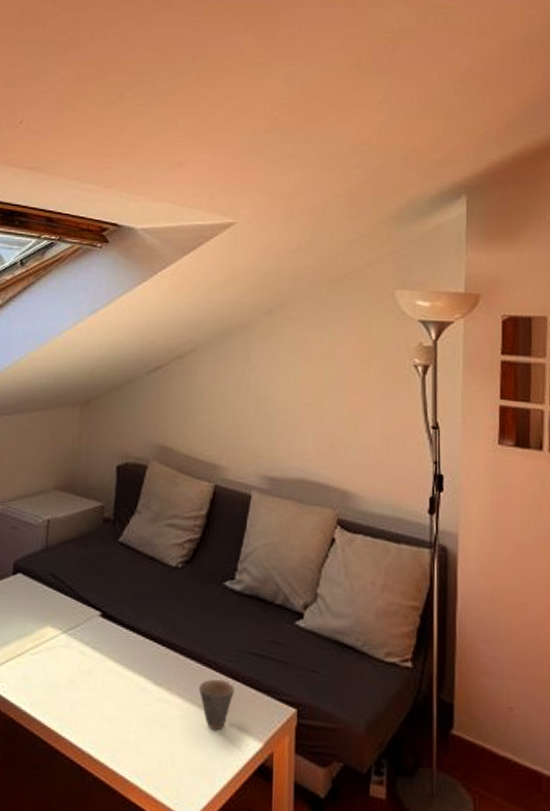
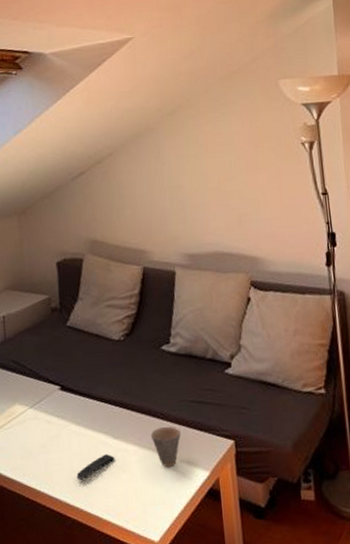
remote control: none [105,702,154,730] -> present [76,454,115,480]

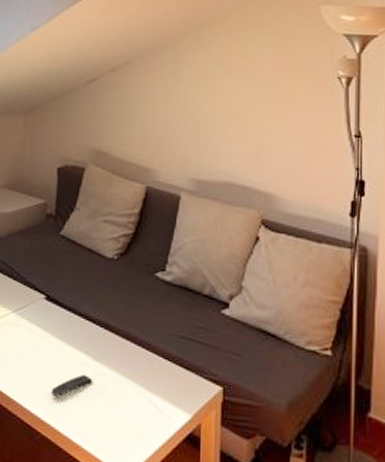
cup: present [150,426,181,467] -> none [133,357,165,402]

